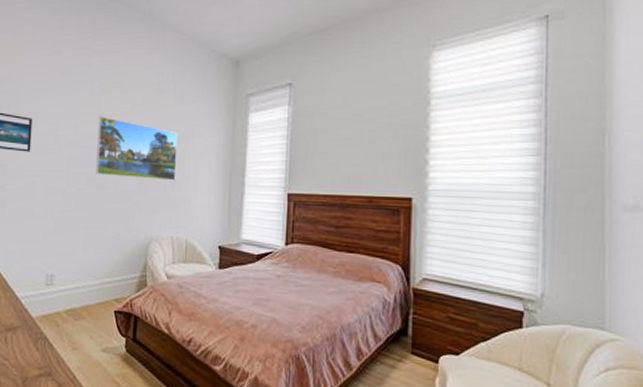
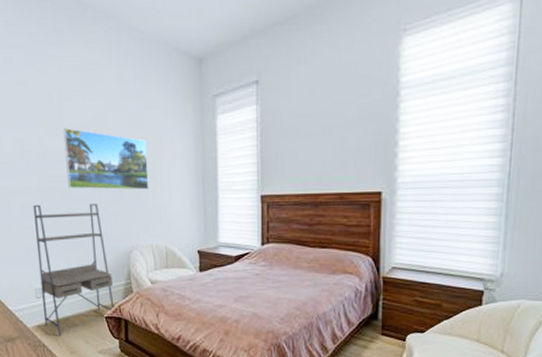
shelving unit: none [50,188,127,328] -> present [33,204,114,335]

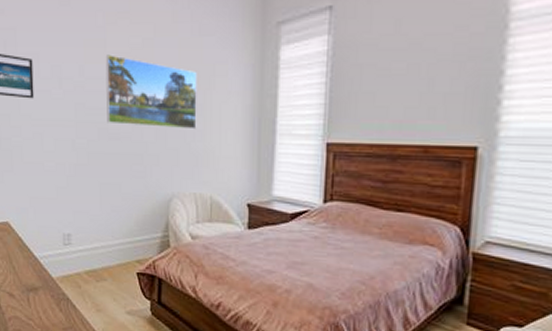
shelving unit: present [33,204,114,335] -> none [67,139,148,289]

